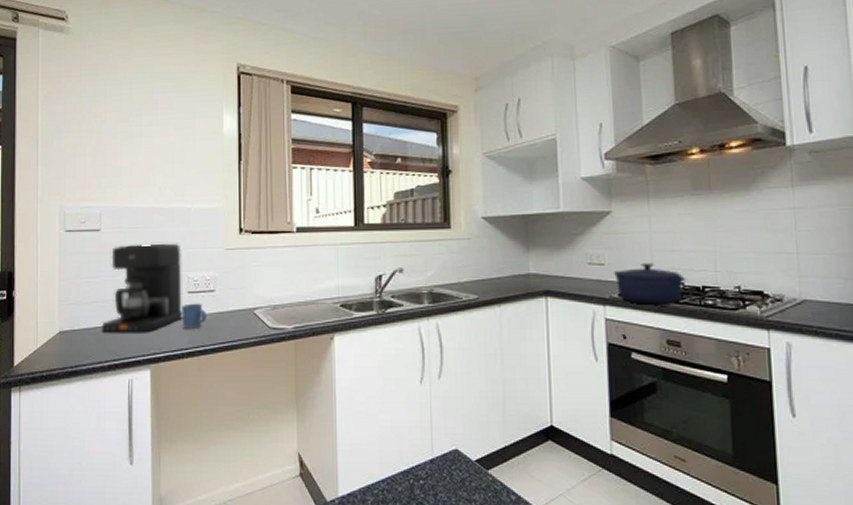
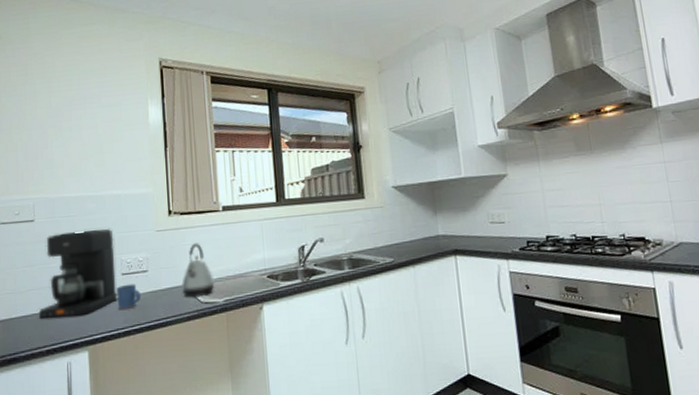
kettle: none [248,265,285,322] -> present [180,243,215,298]
cooking pot: present [614,263,685,306] -> none [514,218,577,258]

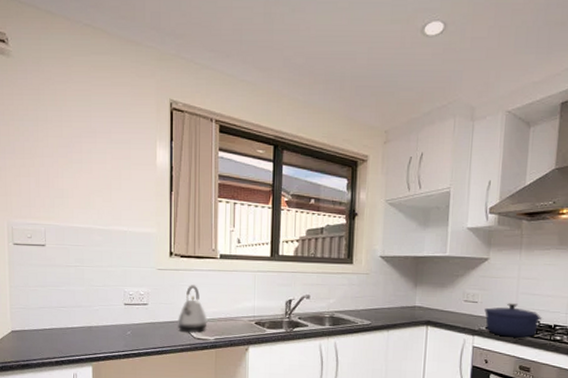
coffee maker: present [38,228,118,320] -> none [48,260,120,335]
mug: present [116,283,142,310] -> none [119,313,141,336]
cooking pot: none [514,218,577,258] -> present [485,303,541,339]

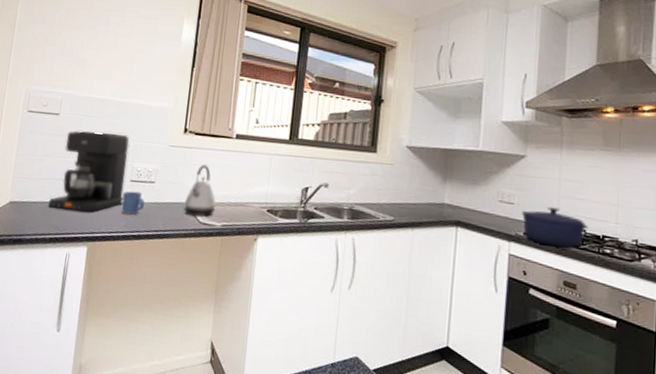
coffee maker: none [48,260,120,335] -> present [48,131,129,212]
mug: none [119,313,141,336] -> present [122,191,145,215]

